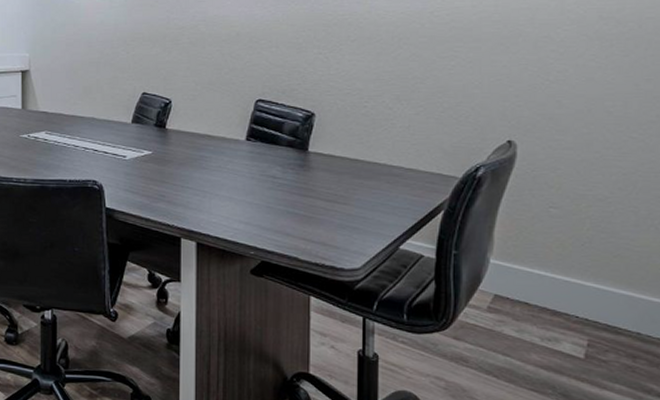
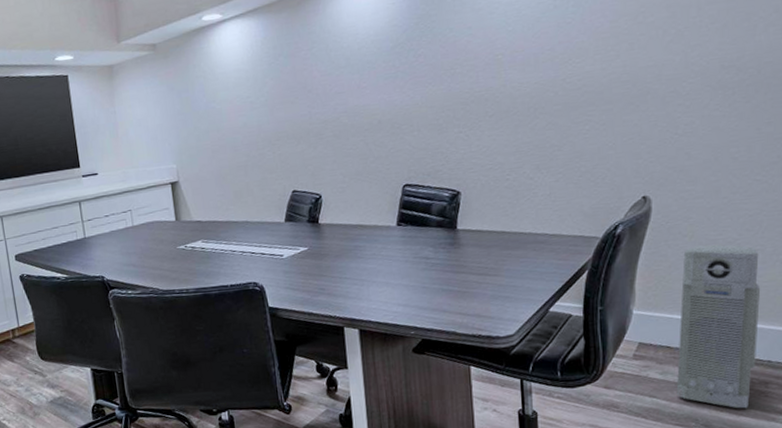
air purifier: none [533,199,632,382] -> present [676,245,761,409]

